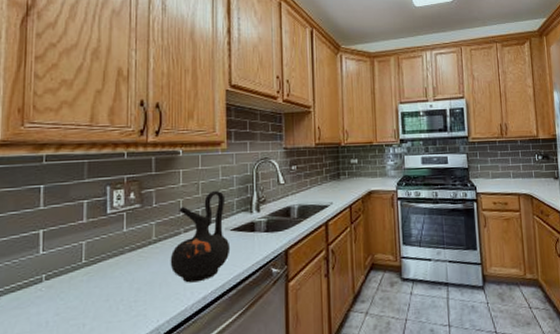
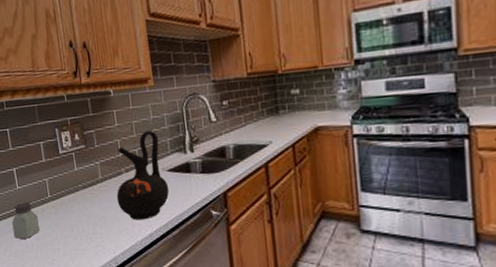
saltshaker: none [22,269,62,316] -> present [12,202,40,239]

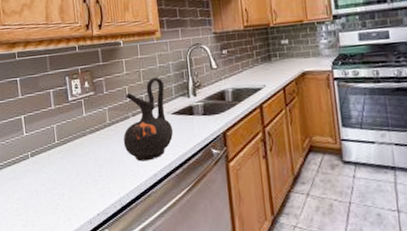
saltshaker: present [12,202,40,239] -> none [16,148,45,186]

